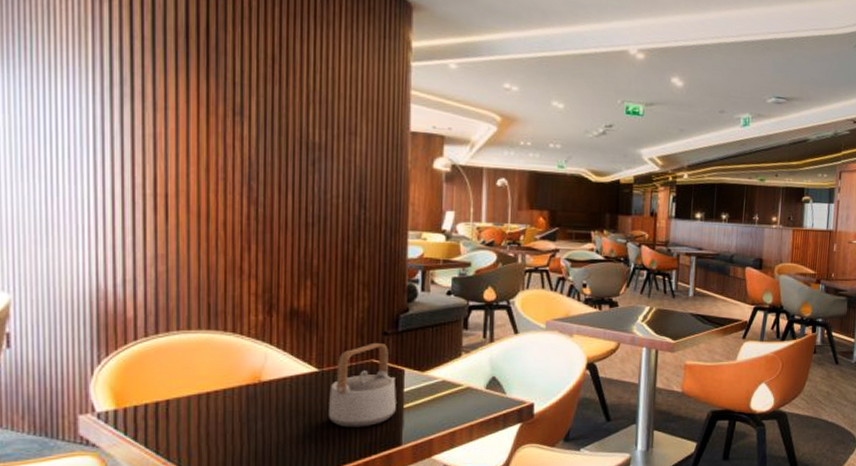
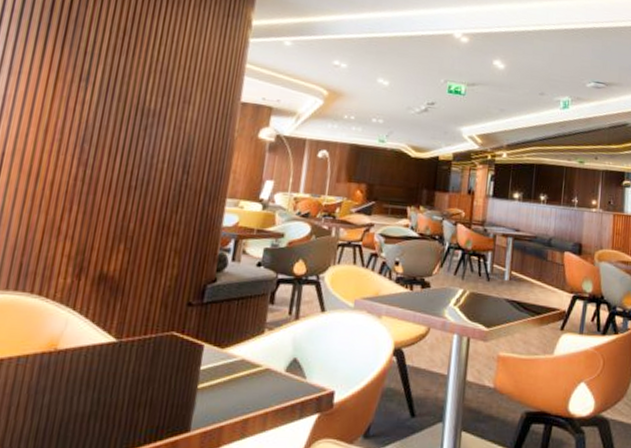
teapot: present [329,342,396,428] -> none [119,313,194,408]

